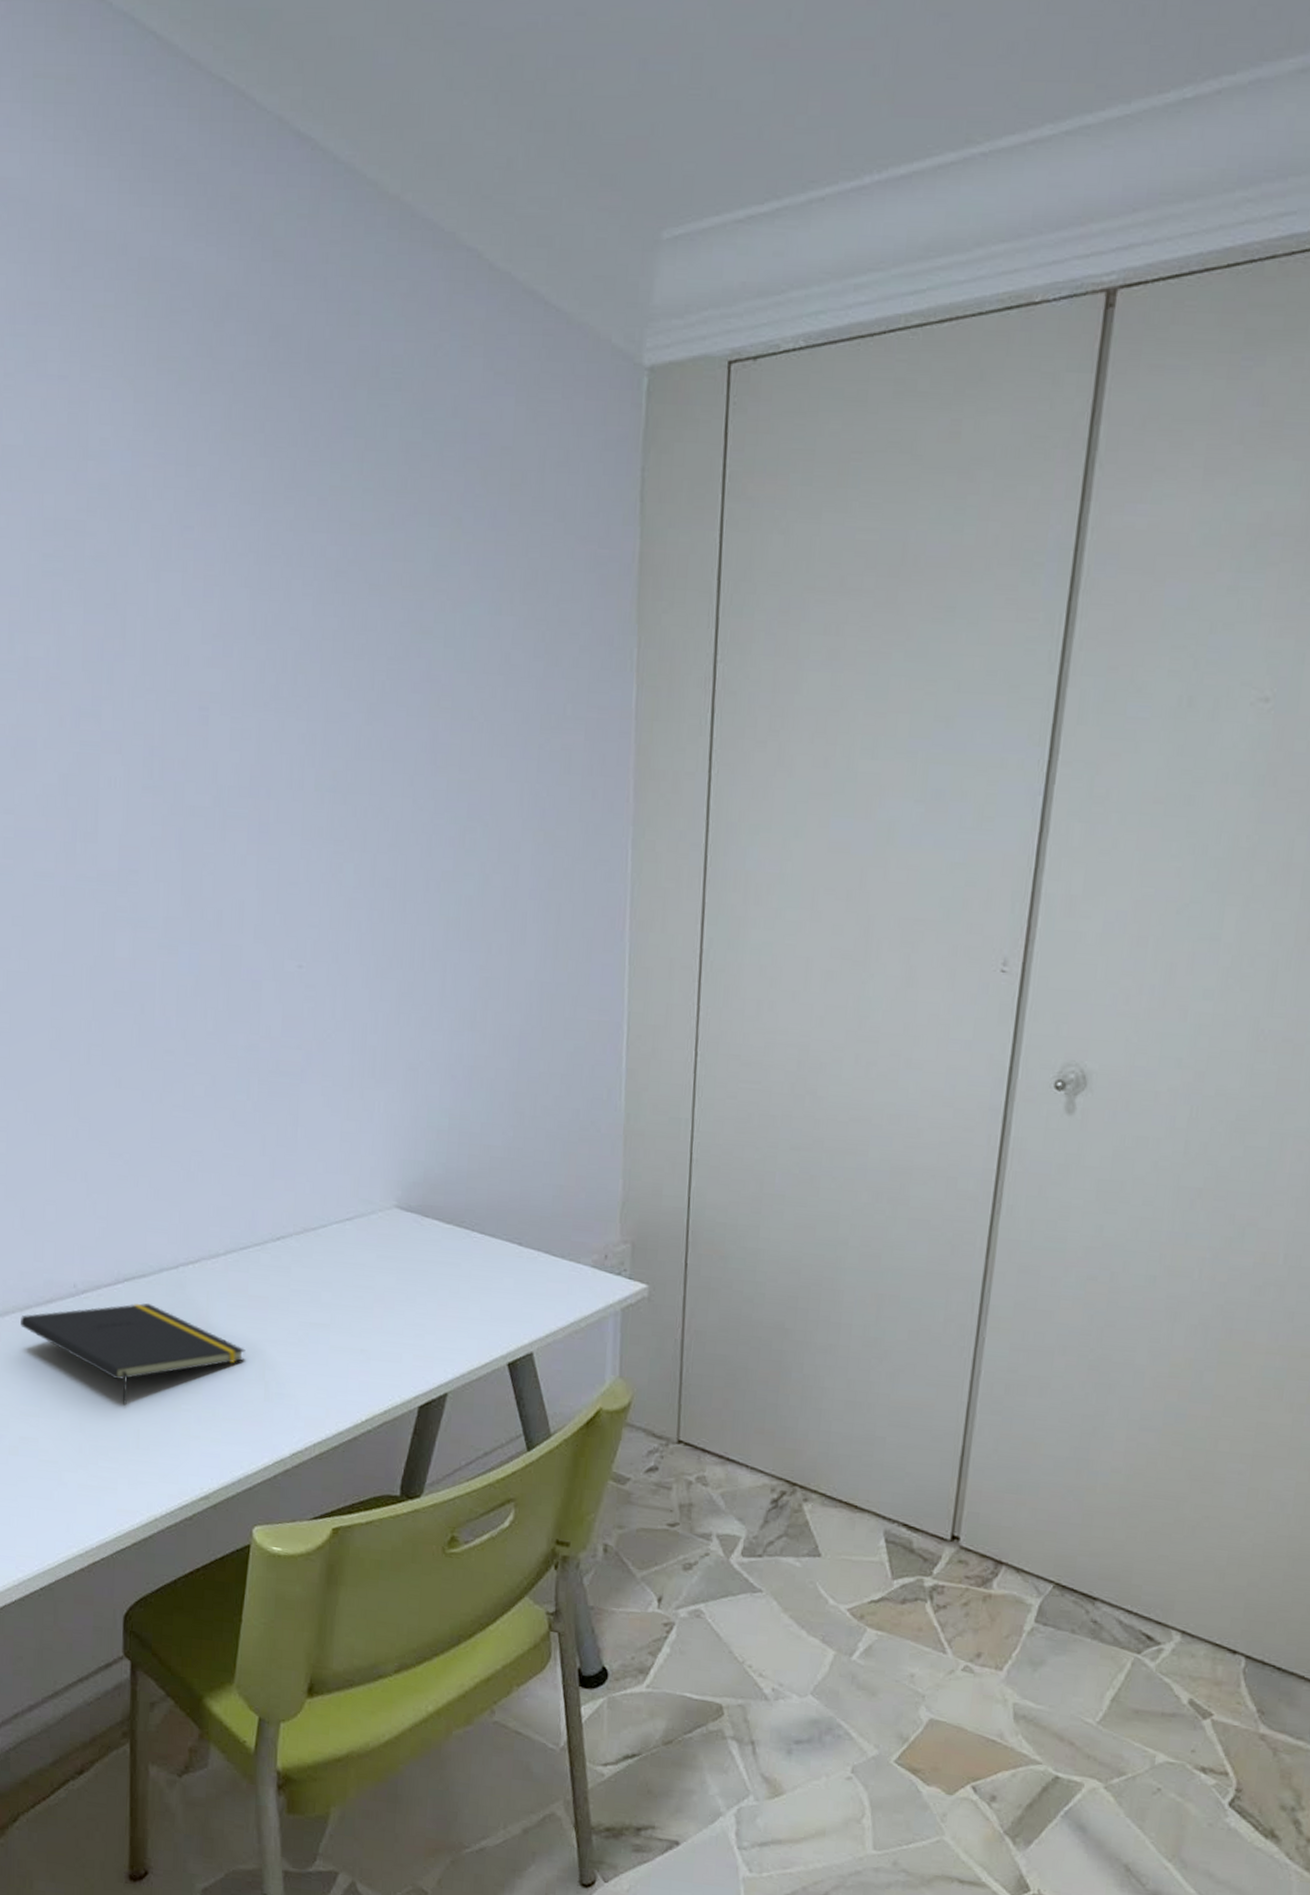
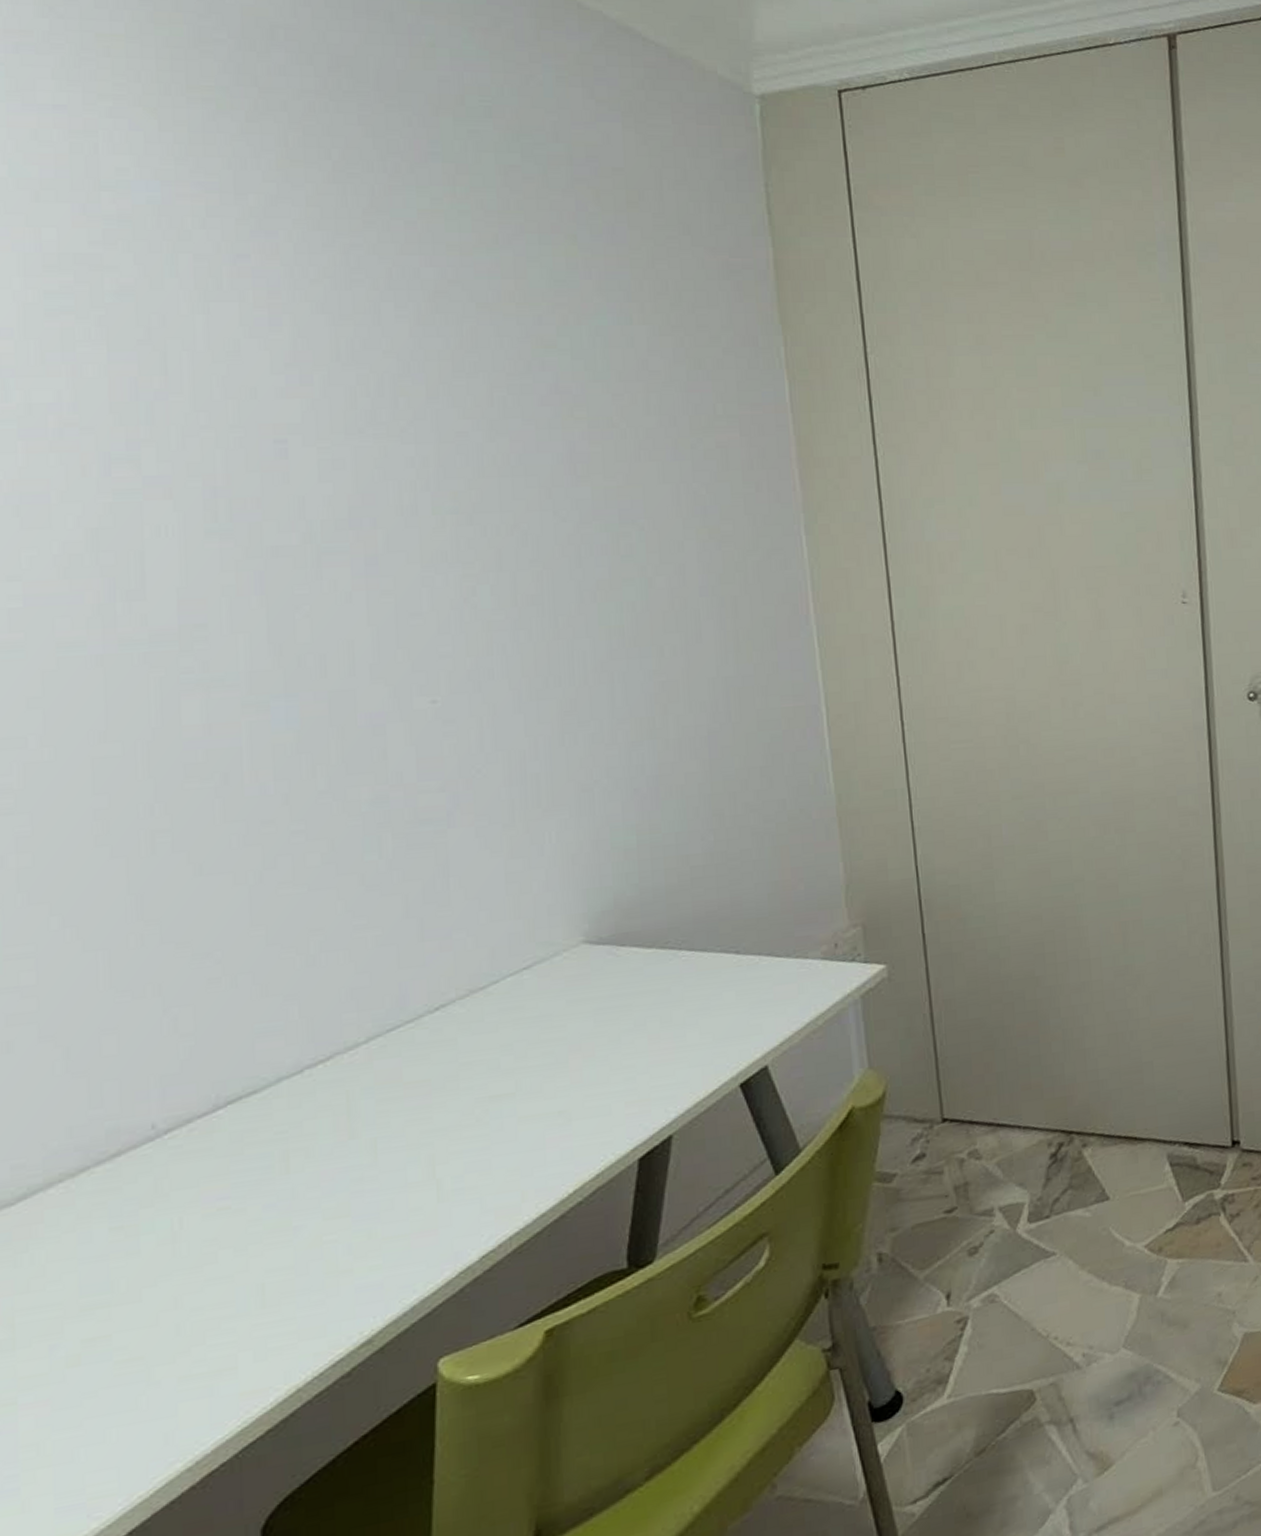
notepad: present [21,1303,246,1406] -> none [73,1124,406,1259]

